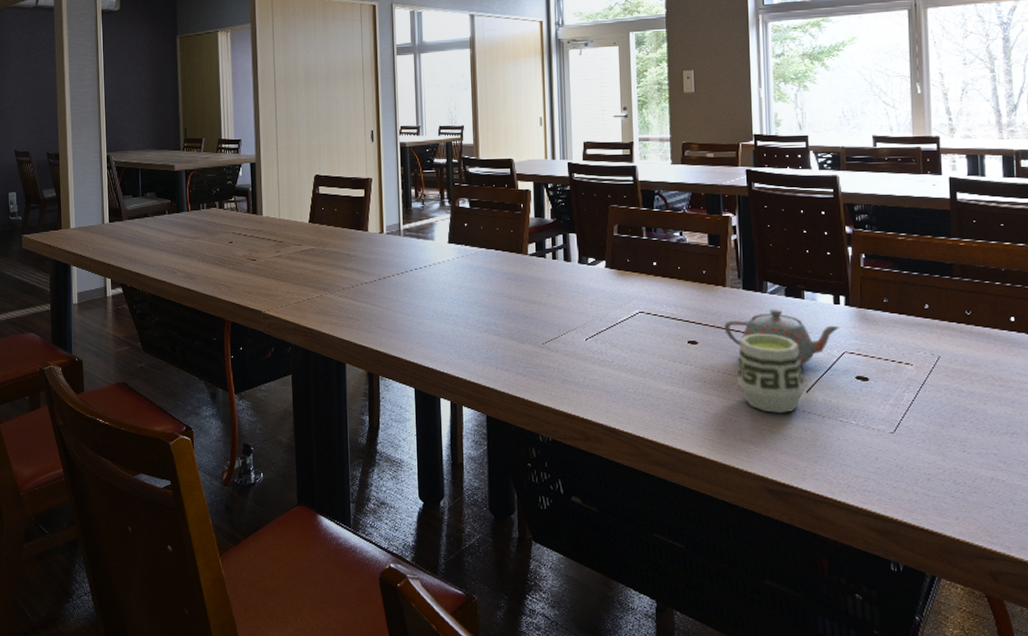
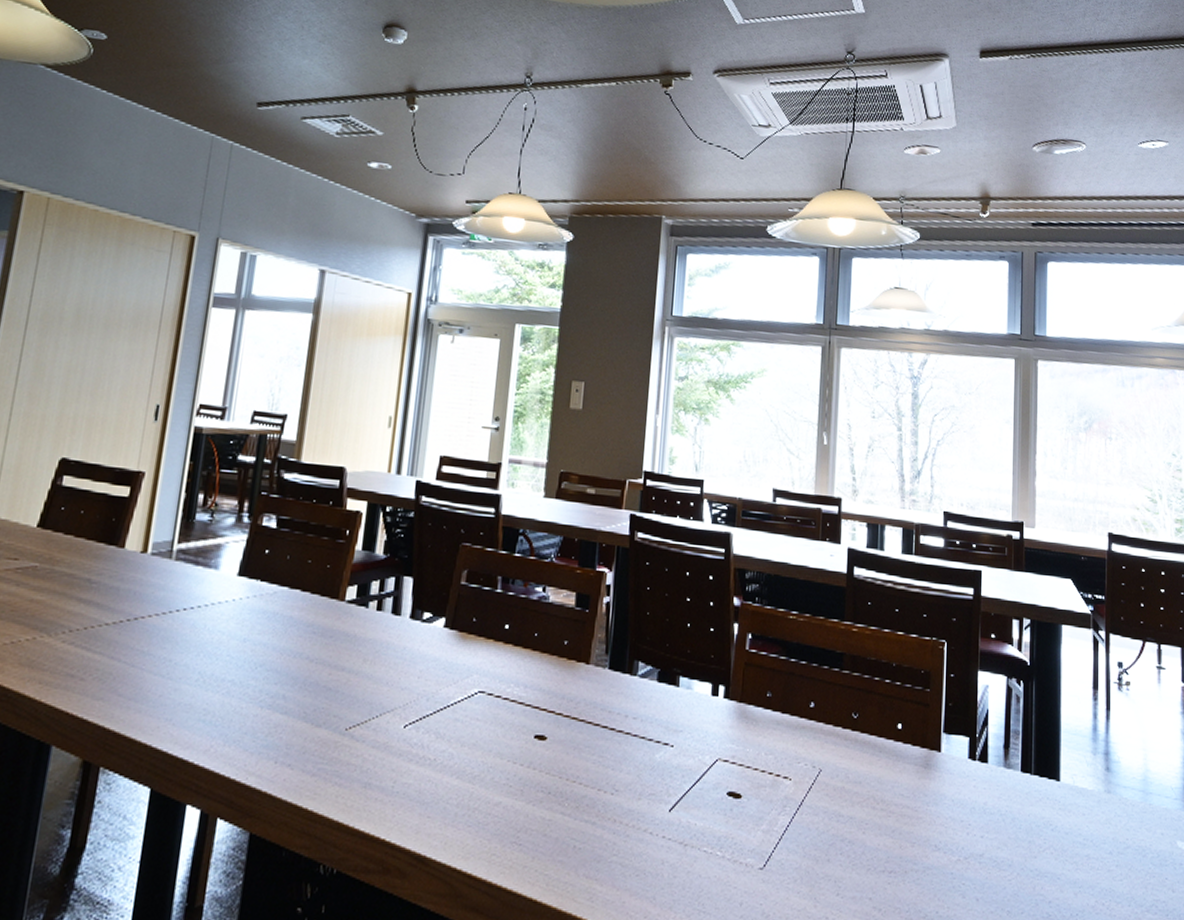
teapot: present [724,309,841,367] -> none [580,697,717,776]
cup: present [737,333,805,414] -> none [589,729,668,841]

